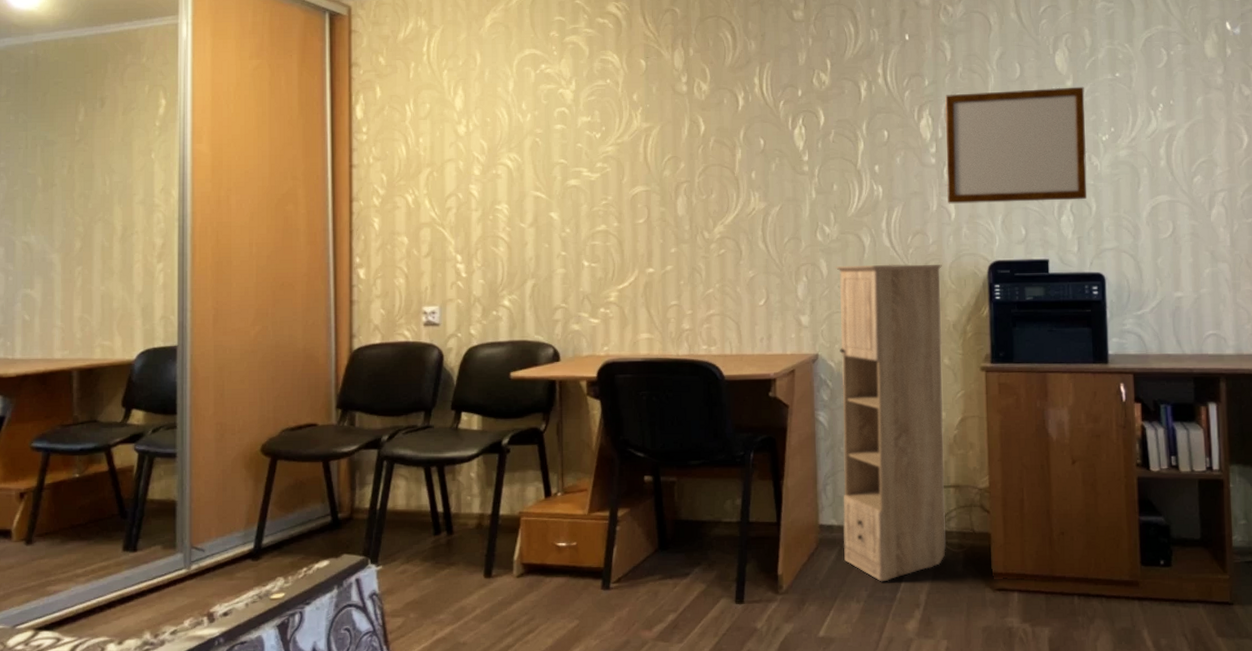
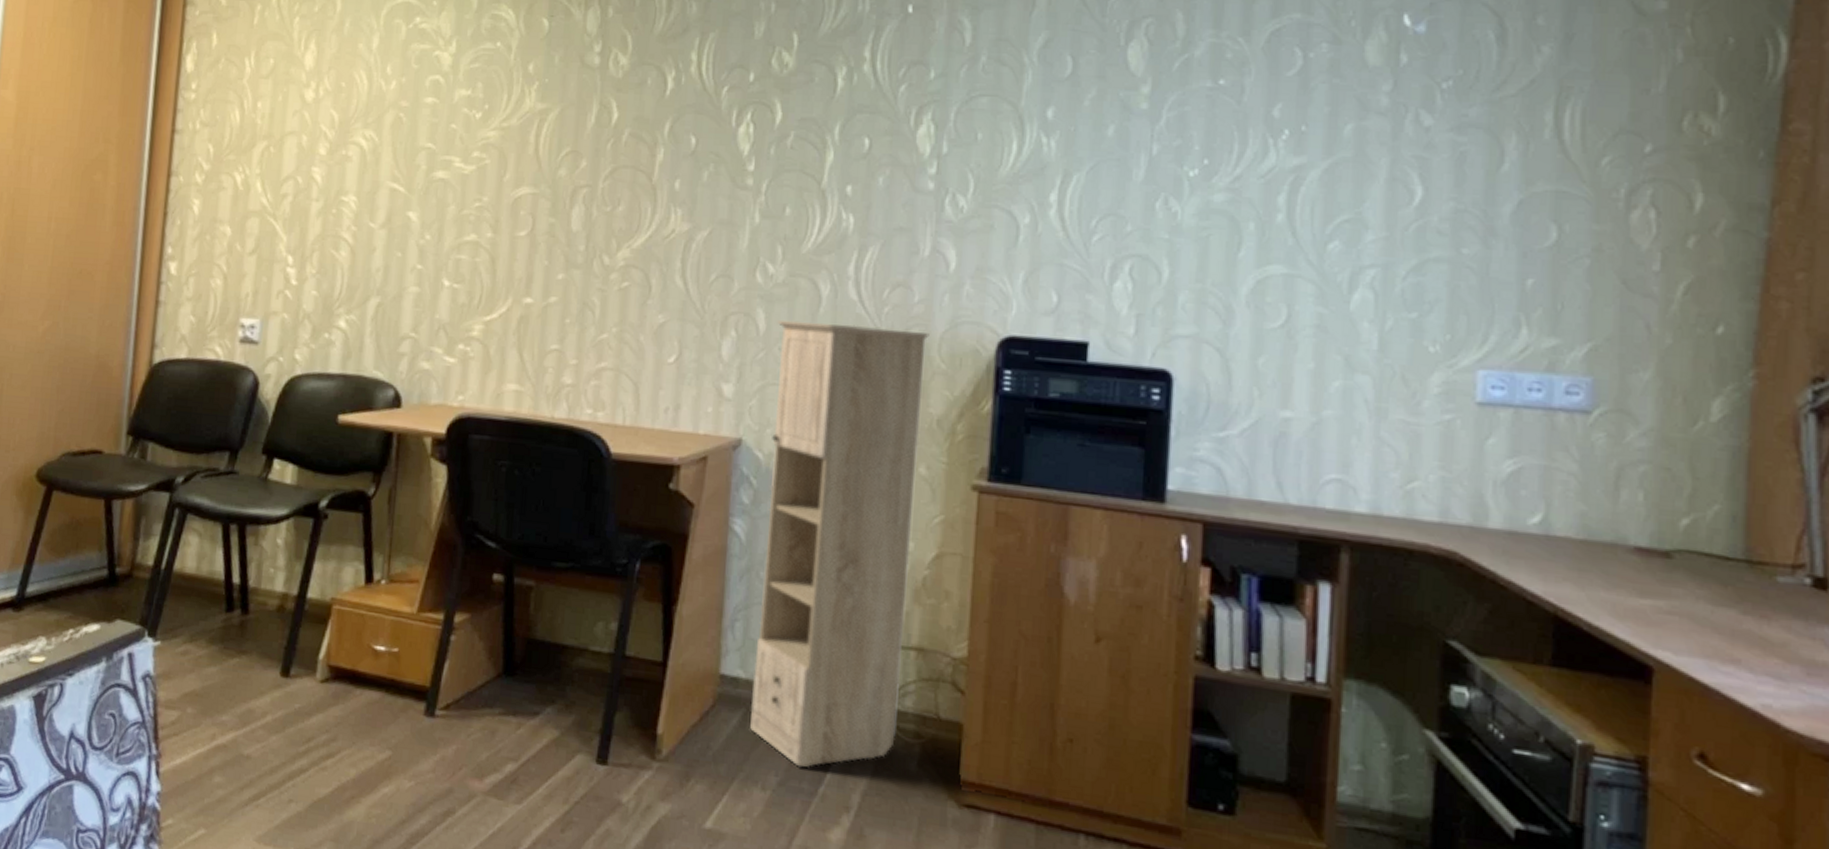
writing board: present [945,86,1087,204] -> none [946,93,1168,260]

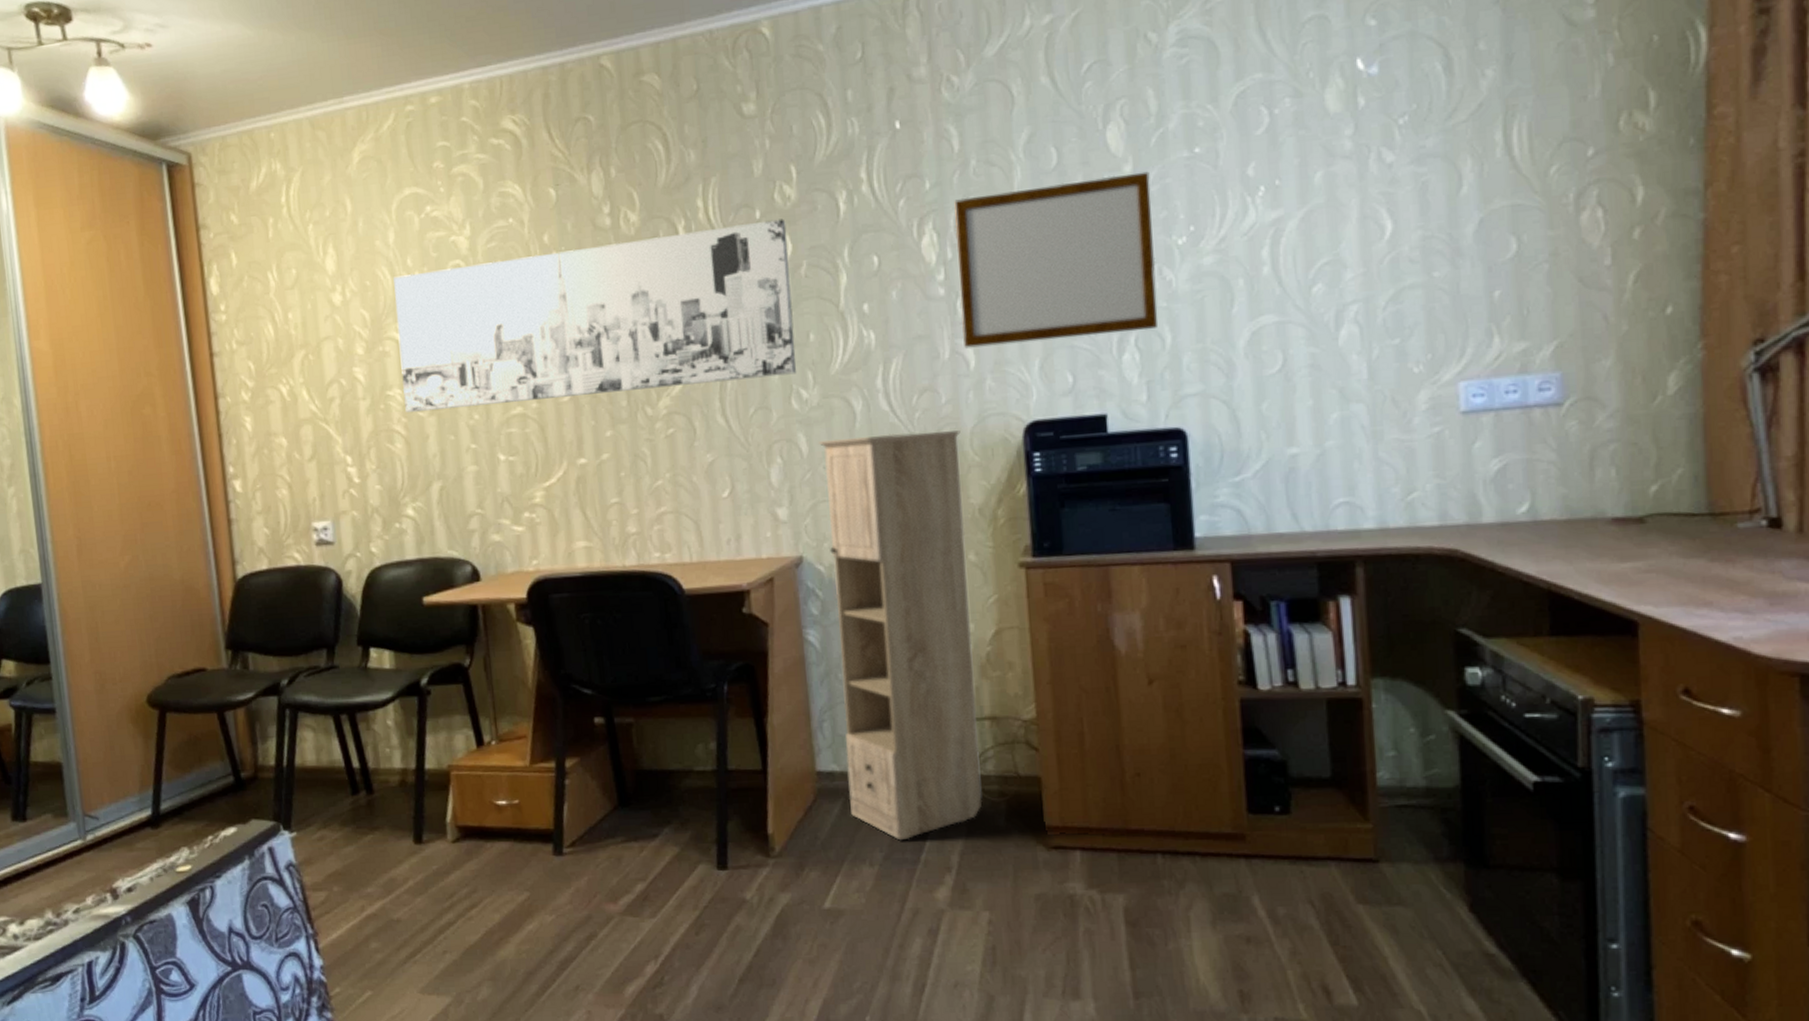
wall art: none [357,82,780,246] -> present [393,218,797,413]
writing board: none [946,93,1168,260] -> present [954,171,1159,348]

